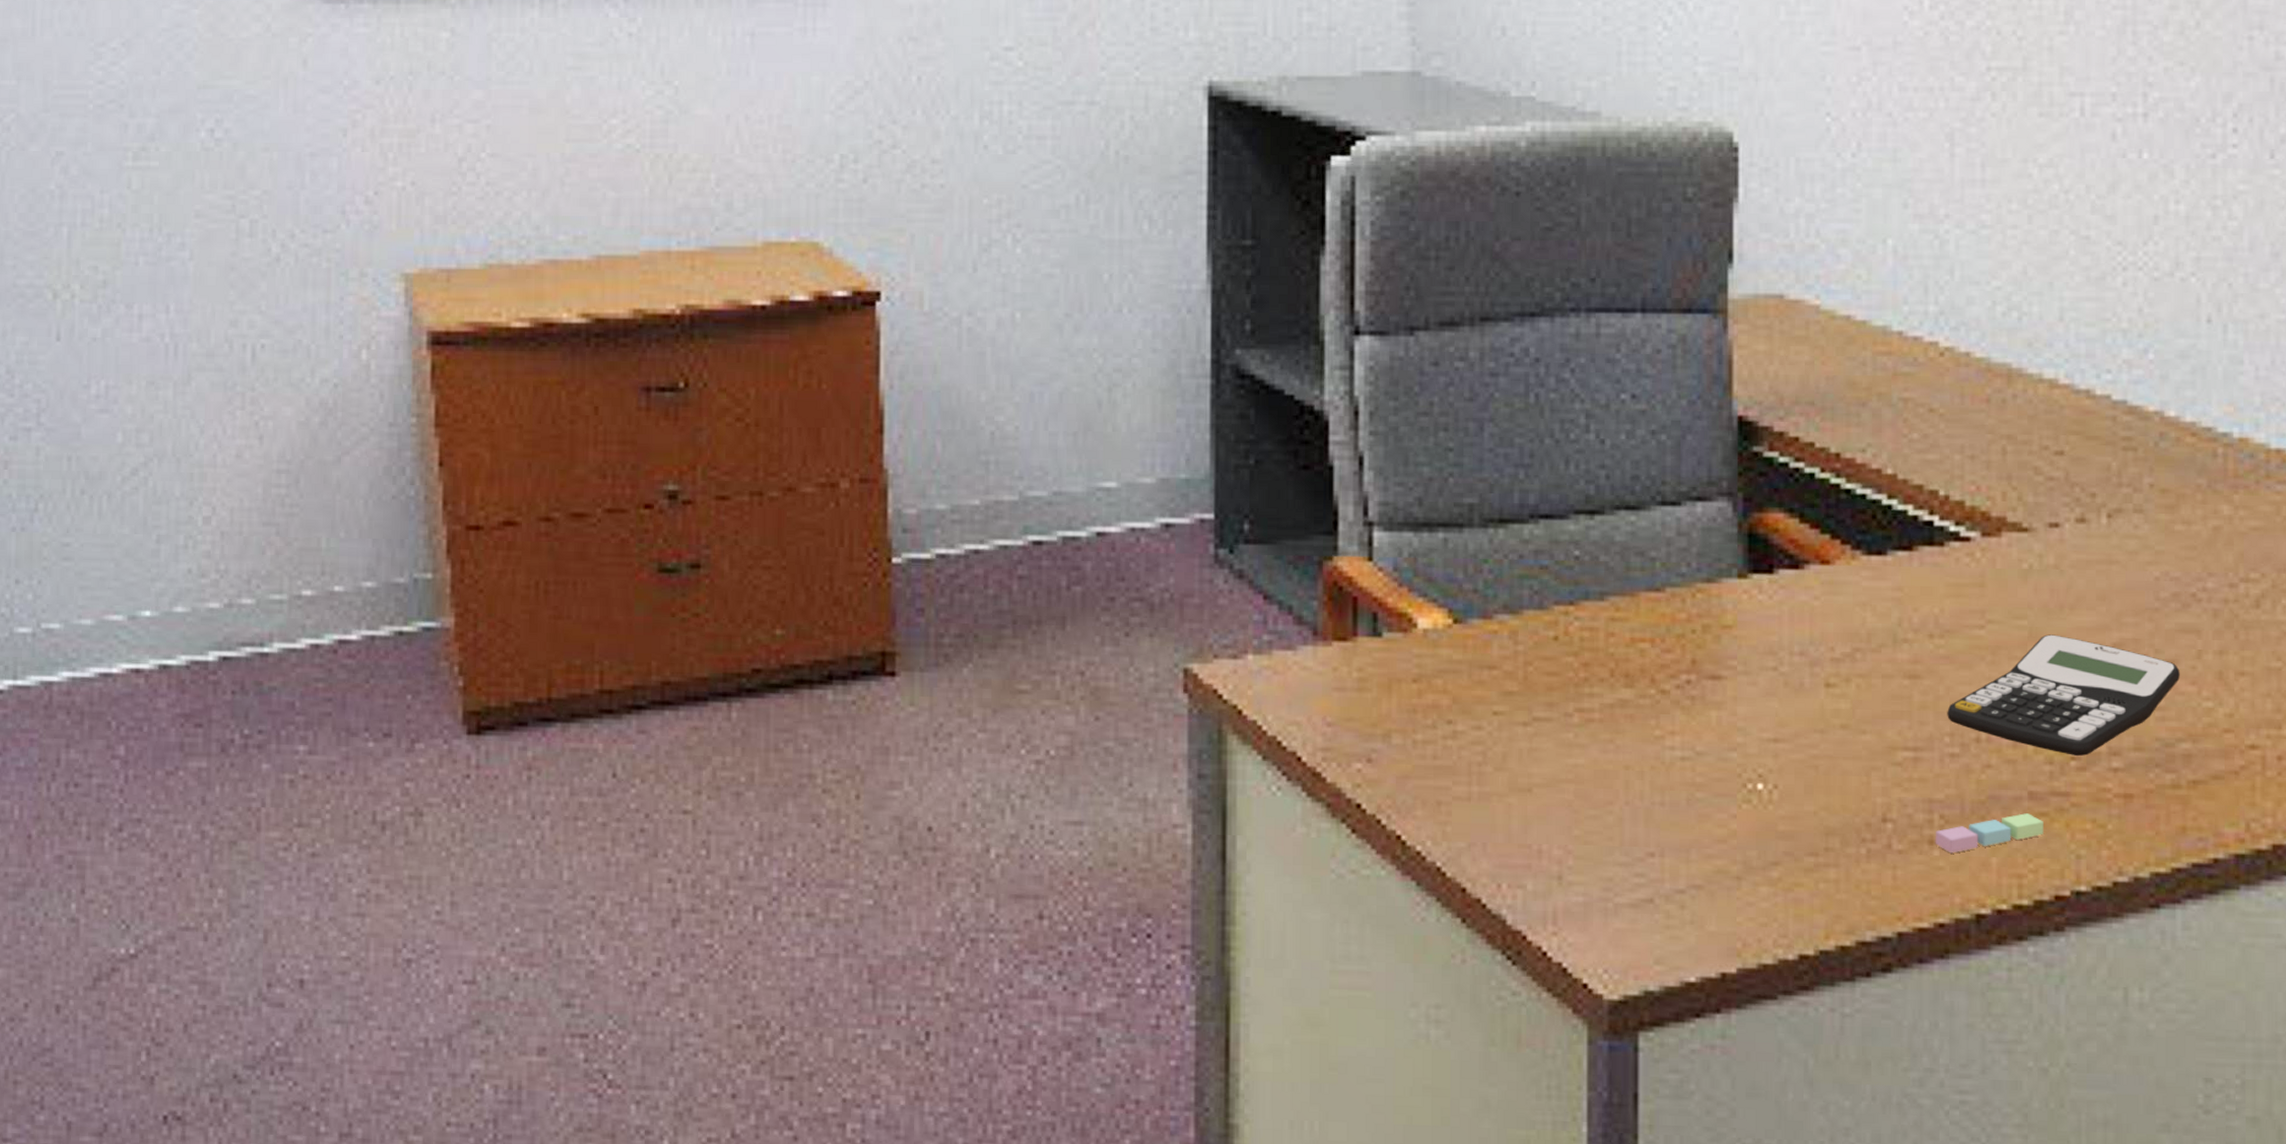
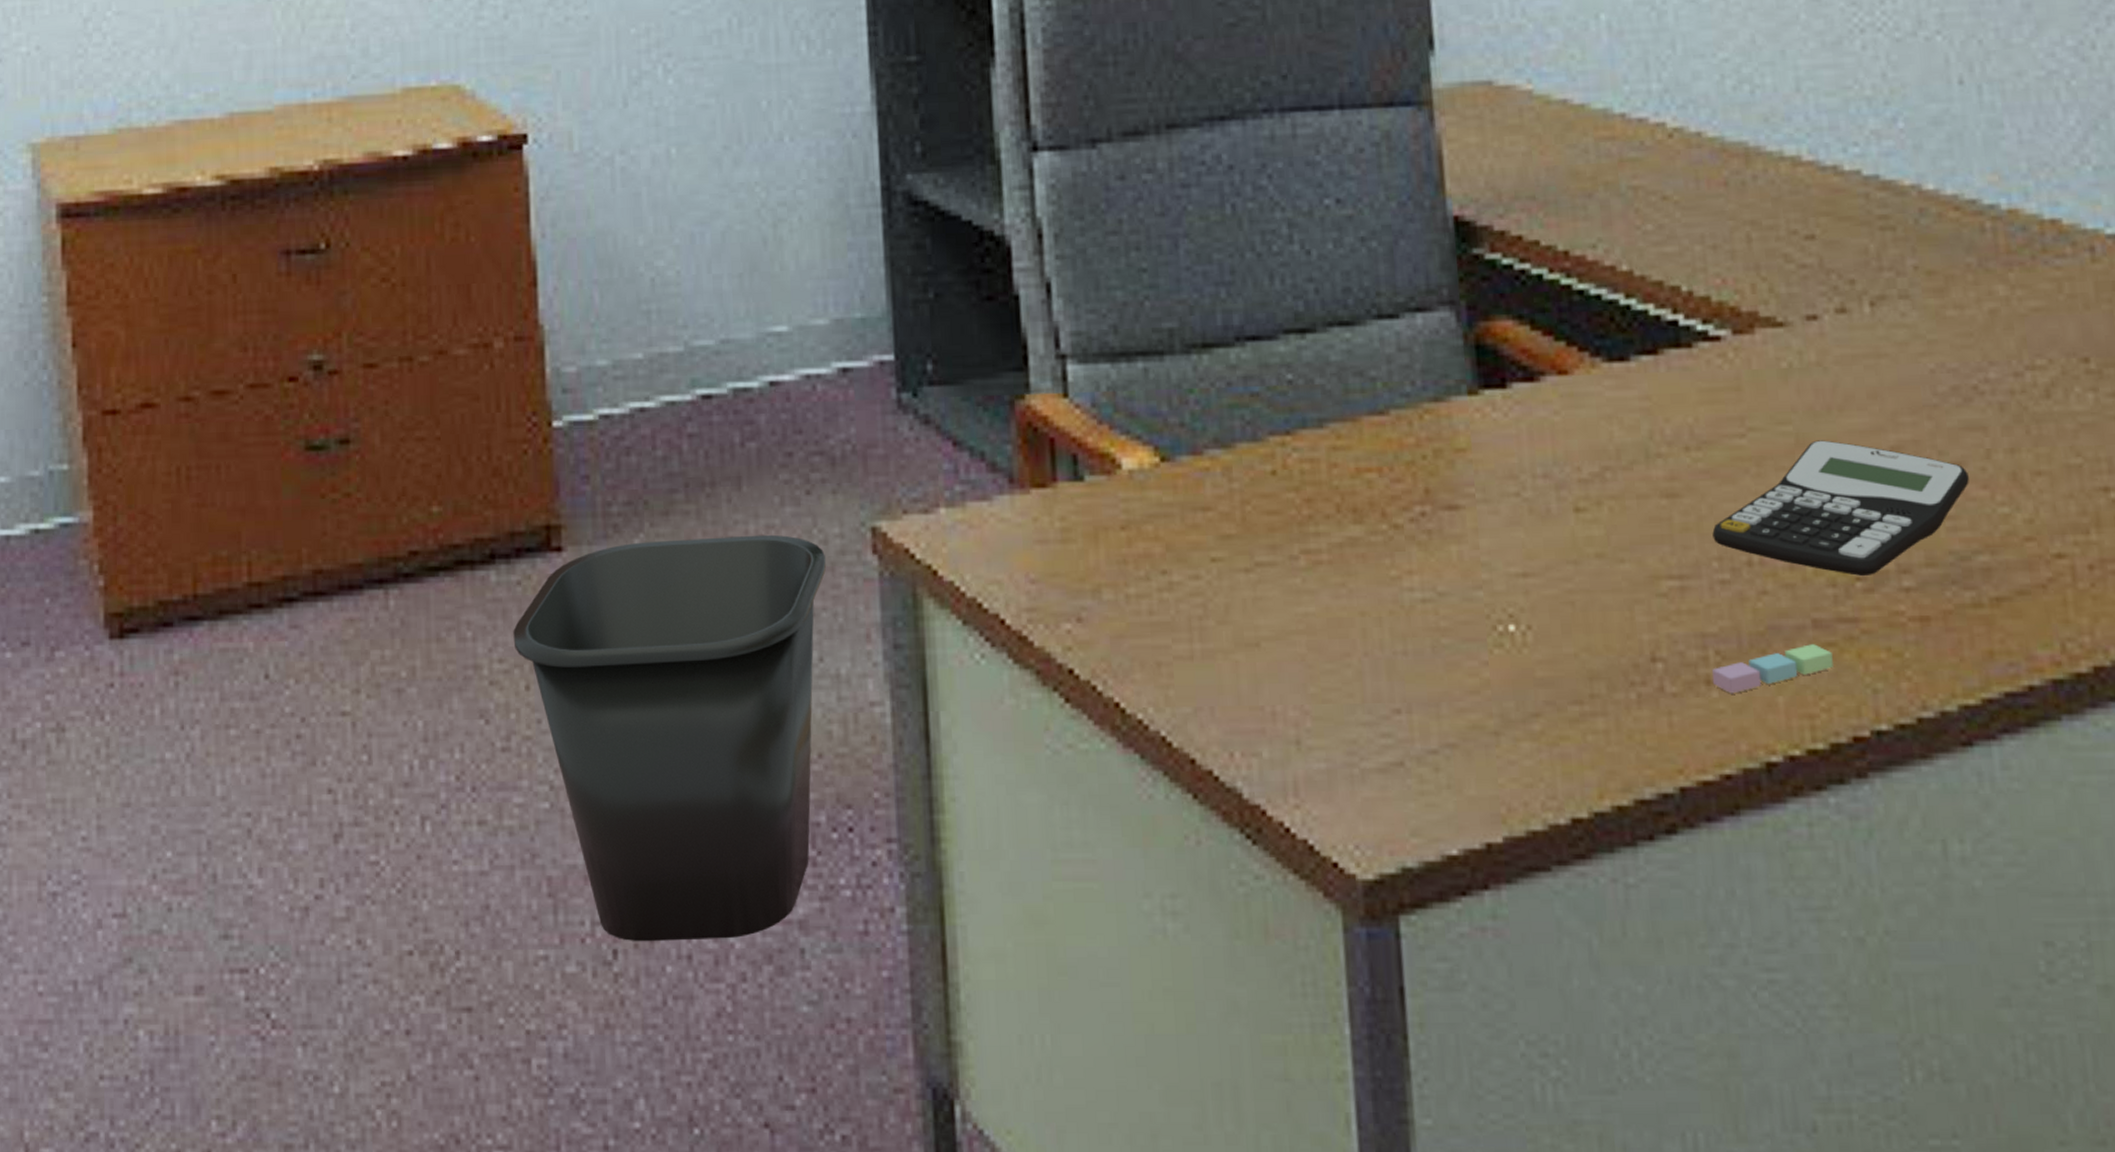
waste bin: none [846,670,1141,1027] -> present [513,534,827,942]

